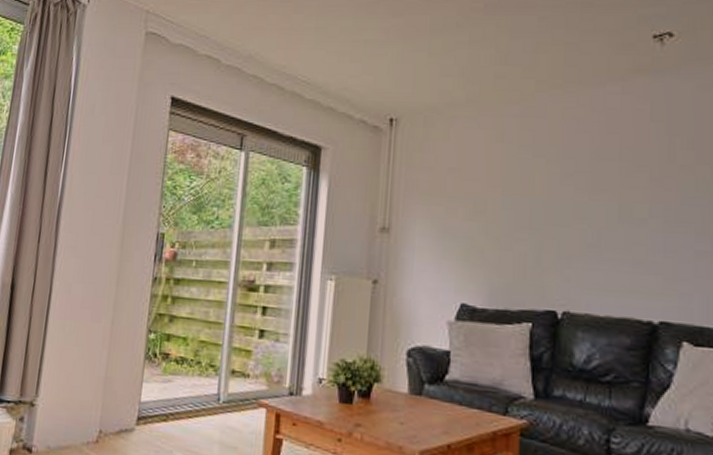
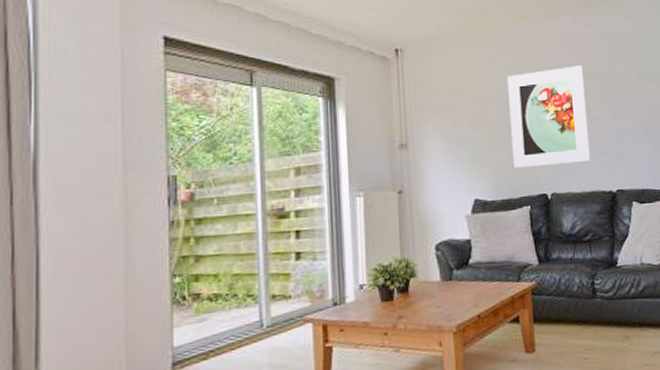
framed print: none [516,150,627,278] -> present [507,65,590,168]

